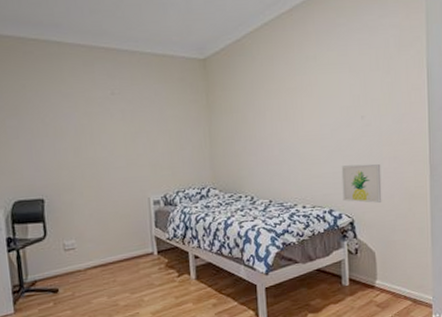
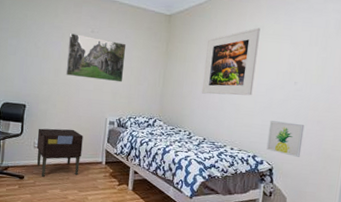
nightstand: none [65,219,127,284] -> present [36,128,83,176]
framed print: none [83,99,161,154] -> present [65,32,127,83]
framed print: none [254,58,316,148] -> present [201,27,261,96]

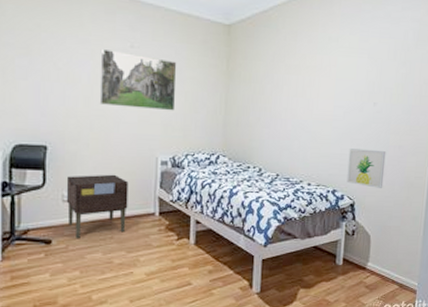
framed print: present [201,27,261,96] -> none [271,39,335,121]

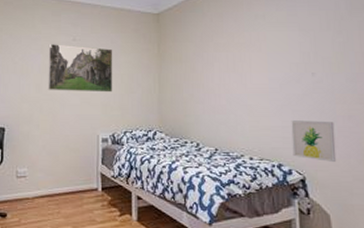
nightstand: present [66,174,129,238] -> none [19,152,73,212]

